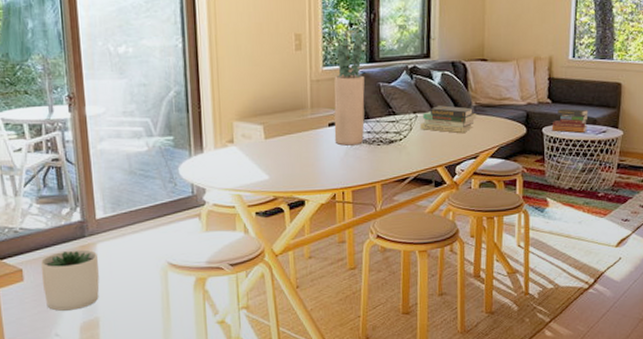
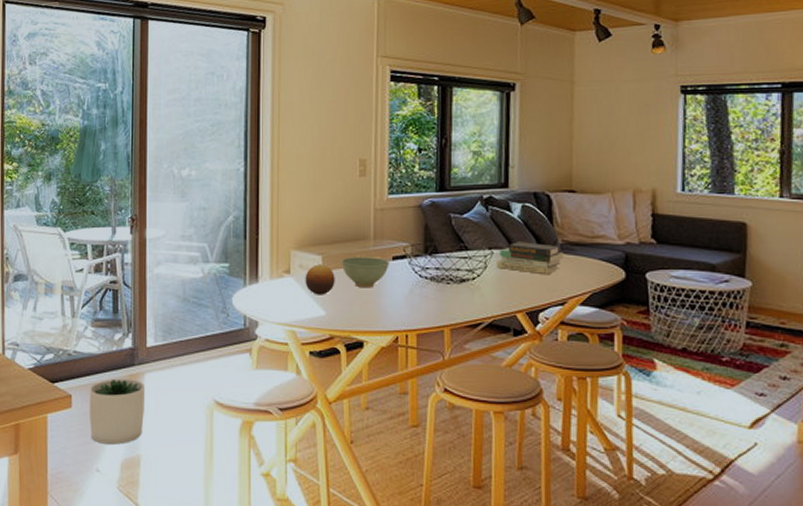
fruit: none [248,133,277,162] -> present [305,264,335,295]
bowl: none [281,124,326,153] -> present [341,257,389,288]
vase: present [334,27,365,146] -> none [398,153,434,282]
books: present [551,108,588,133] -> none [657,251,705,281]

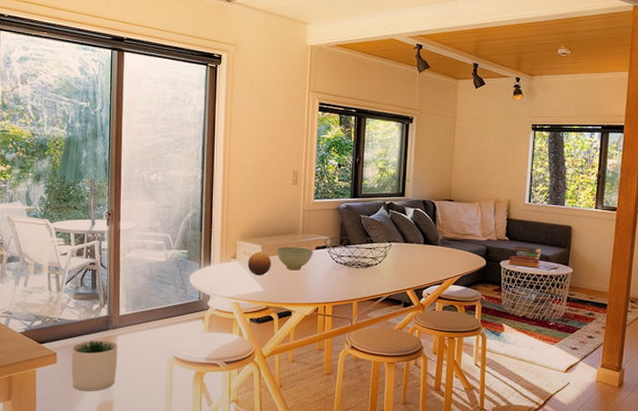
books: present [496,242,564,274] -> none [393,237,443,261]
books: none [657,251,705,281] -> present [508,246,542,268]

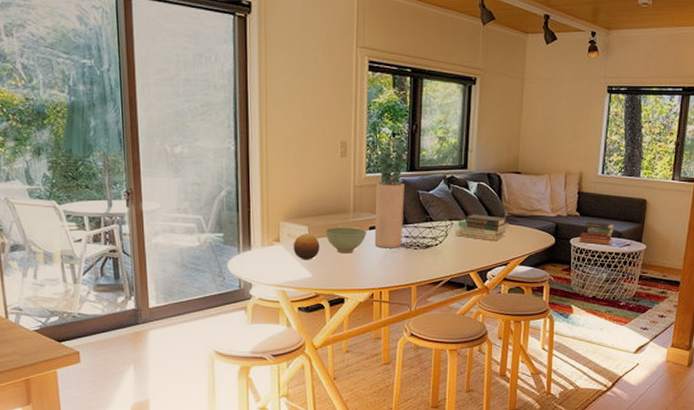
planter: present [71,340,117,391] -> none [96,336,151,392]
vase: none [320,168,348,267] -> present [374,137,404,248]
books: none [393,237,443,261] -> present [455,214,509,240]

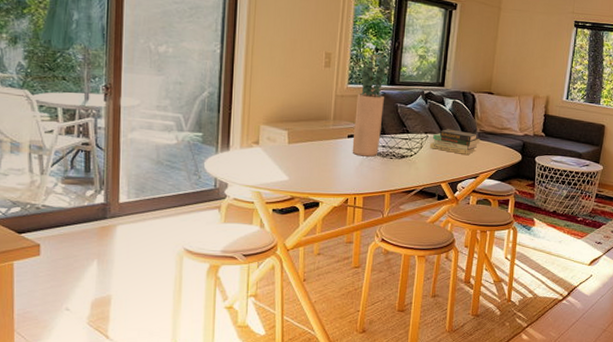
fruit: present [293,234,320,260] -> none [271,138,298,164]
bowl: present [325,227,367,254] -> none [304,133,345,160]
books: present [579,221,614,245] -> none [543,142,576,164]

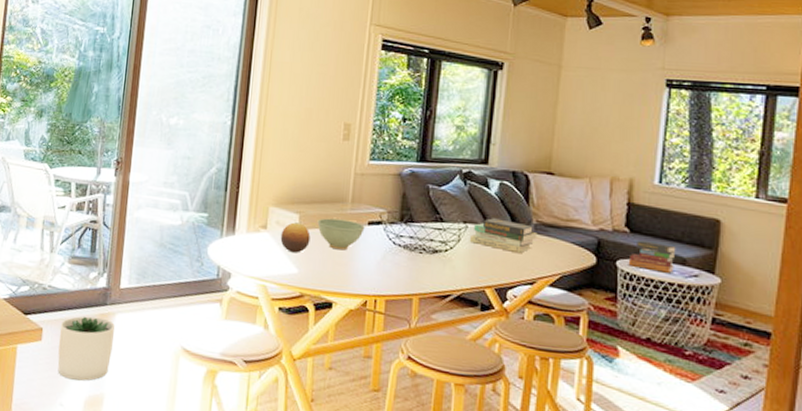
planter: none [58,230,116,287] -> present [57,316,115,381]
fruit: none [271,138,298,164] -> present [280,222,311,253]
bowl: none [304,133,345,160] -> present [317,218,365,251]
vase: present [352,53,386,157] -> none [373,123,415,250]
books: none [543,142,576,164] -> present [628,240,676,273]

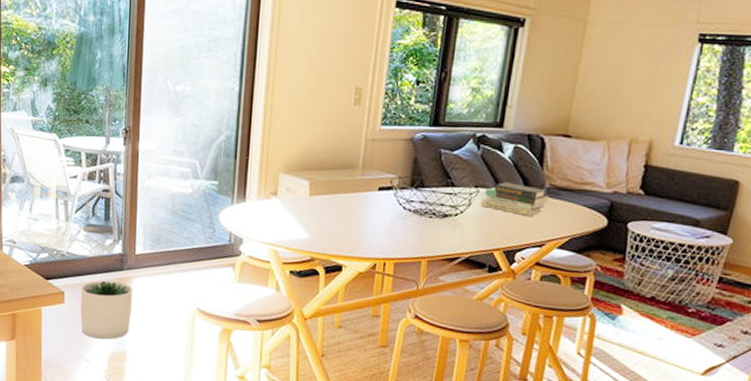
fruit: present [280,222,311,253] -> none [290,189,321,219]
bowl: present [317,218,365,251] -> none [327,184,375,216]
books: present [628,240,676,273] -> none [639,202,691,235]

